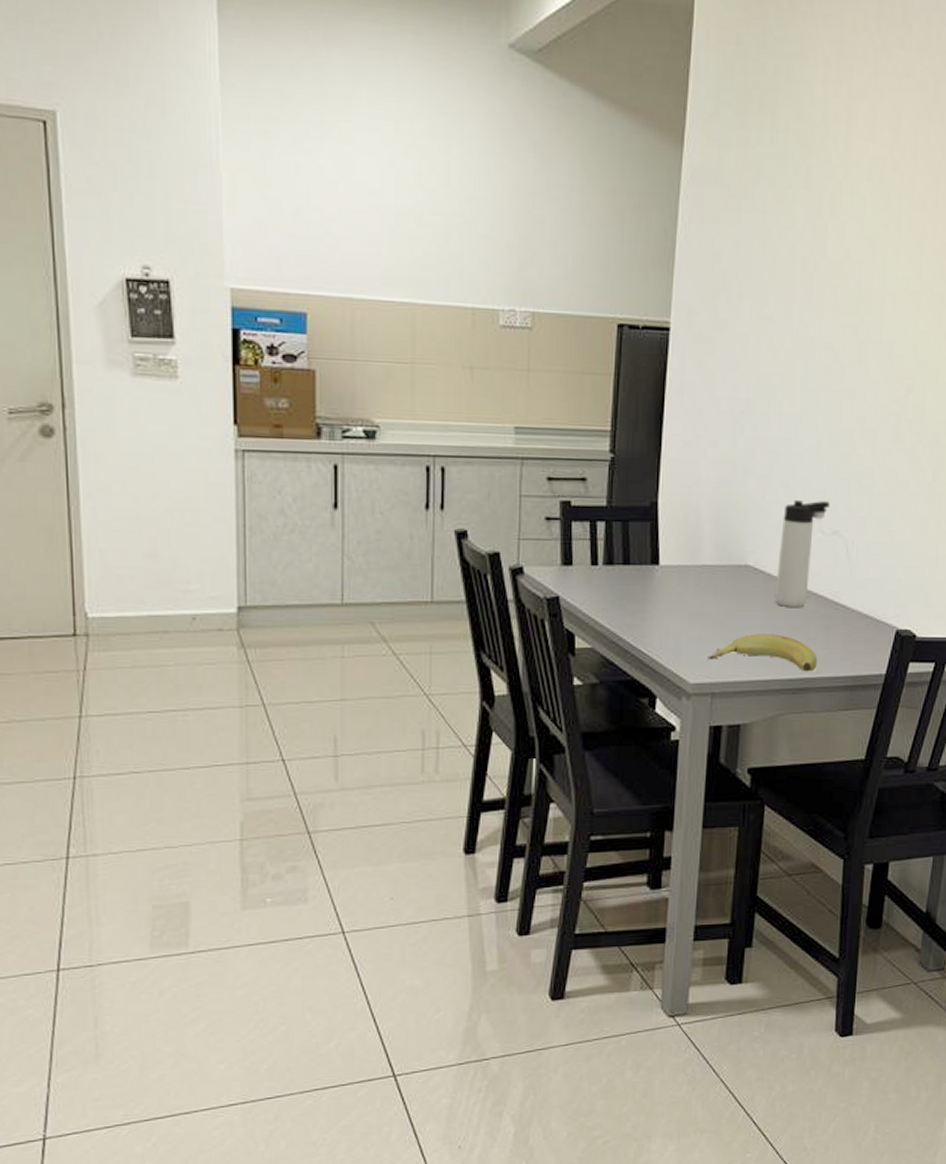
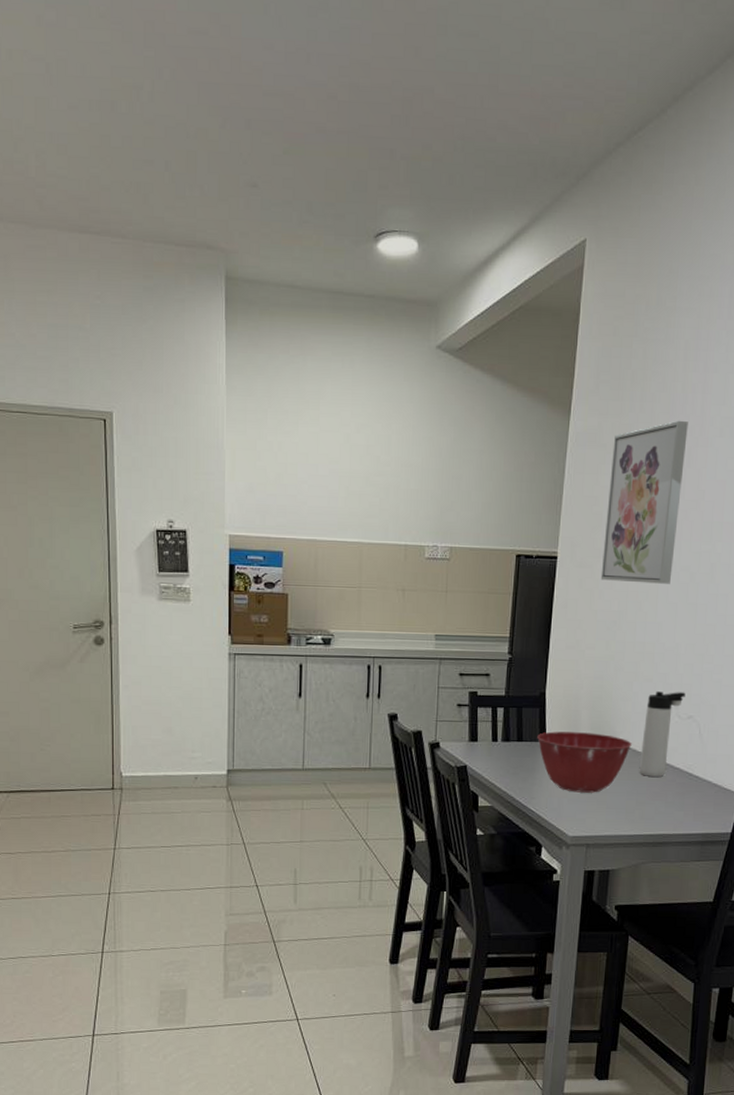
mixing bowl: none [648,551,766,629] -> present [537,731,632,793]
banana: present [707,634,817,672] -> none [583,797,674,829]
wall art: none [724,158,830,366] -> present [600,420,688,584]

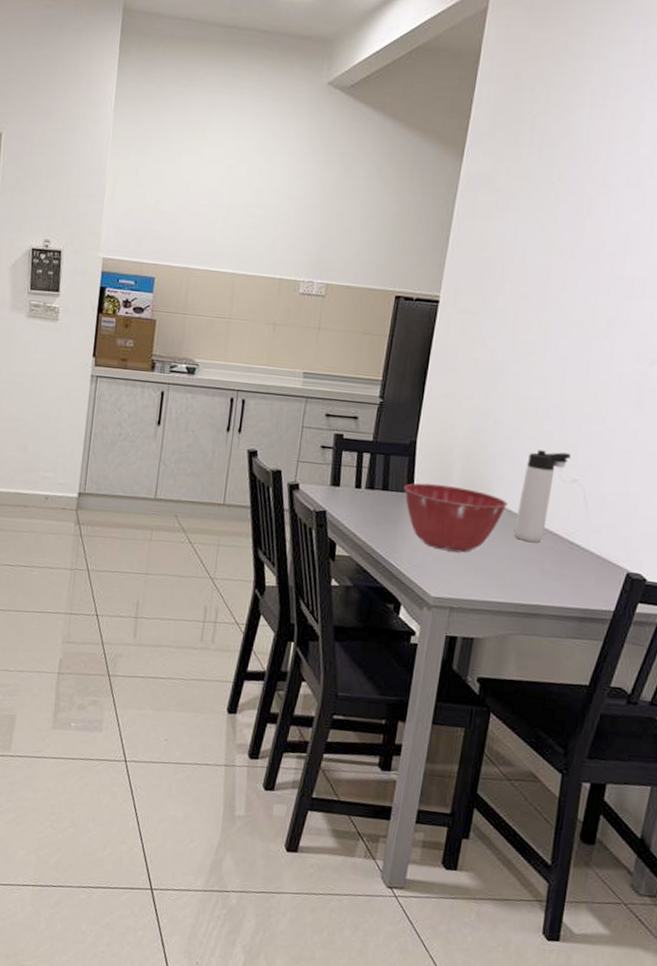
wall art: present [600,420,688,584] -> none [484,167,591,337]

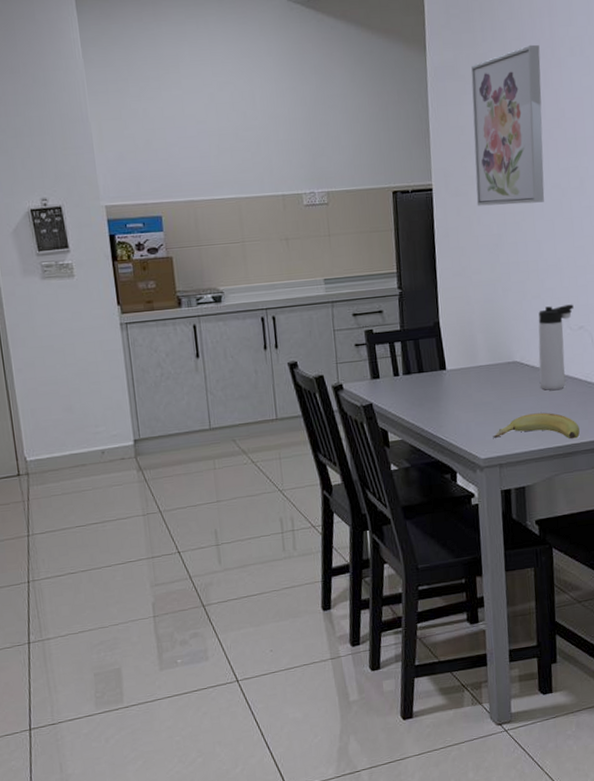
mixing bowl: present [404,483,508,553] -> none [437,355,529,416]
banana: none [449,560,550,600] -> present [493,412,580,439]
wall art: none [484,167,591,337] -> present [471,44,545,206]

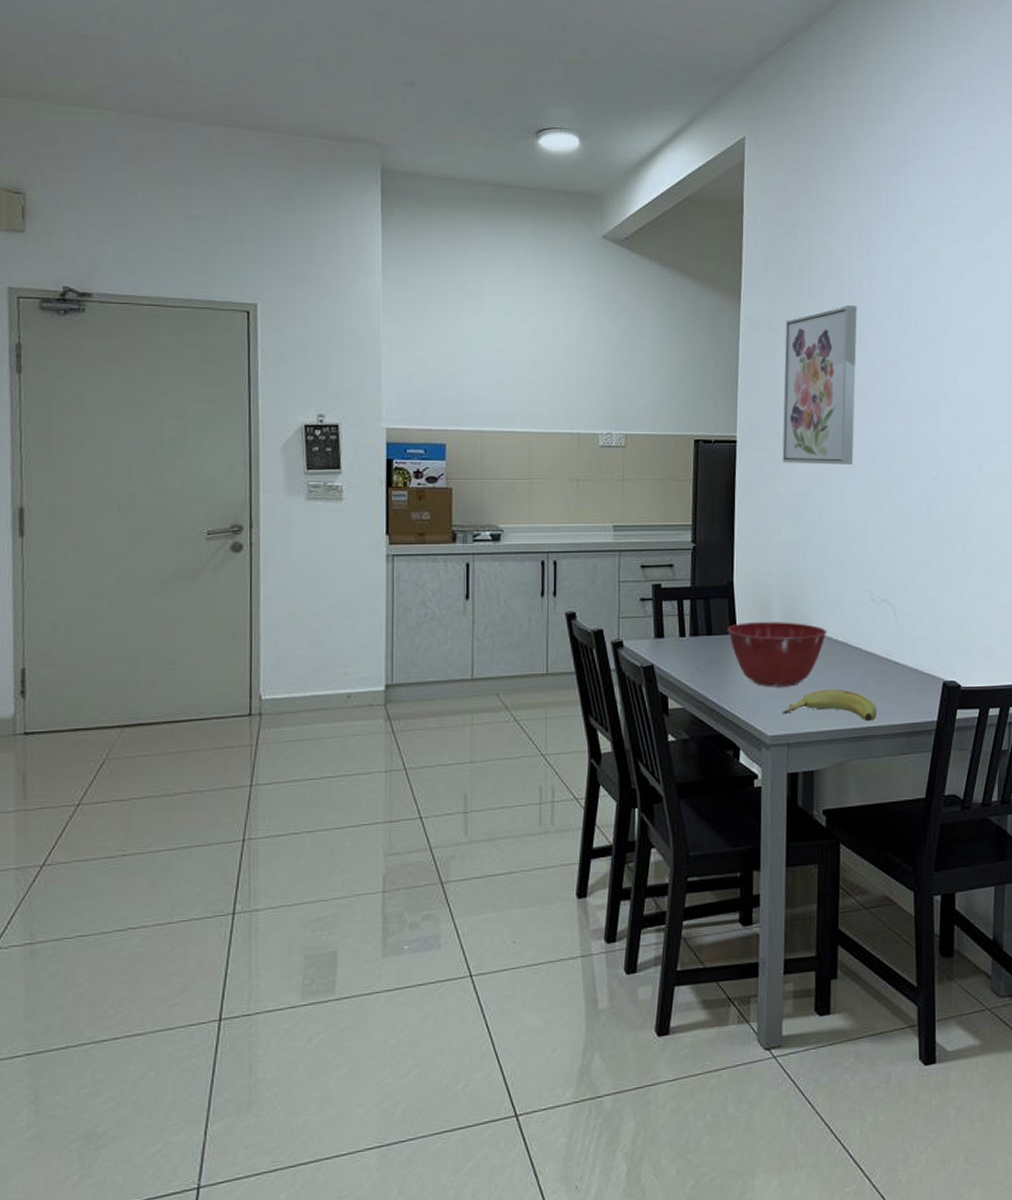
mixing bowl: none [437,355,529,416] -> present [727,622,827,687]
thermos bottle: present [538,304,574,390] -> none [836,574,878,665]

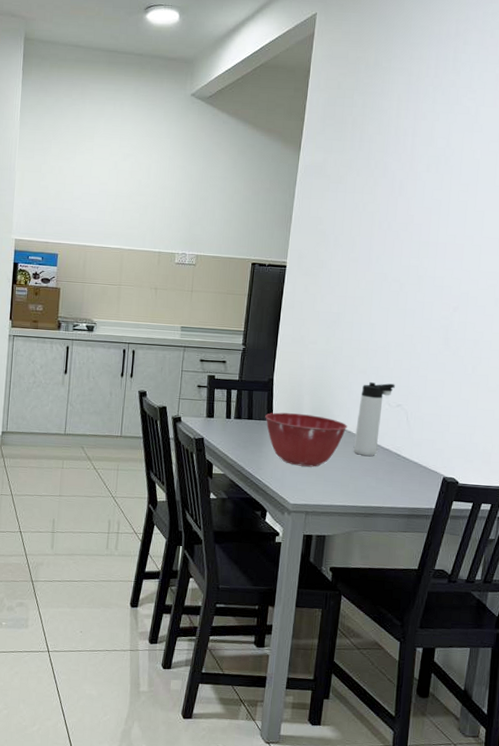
wall art: present [782,304,857,465] -> none [323,157,400,292]
banana: present [782,689,877,722] -> none [304,472,383,502]
thermos bottle: none [836,574,878,665] -> present [353,382,395,456]

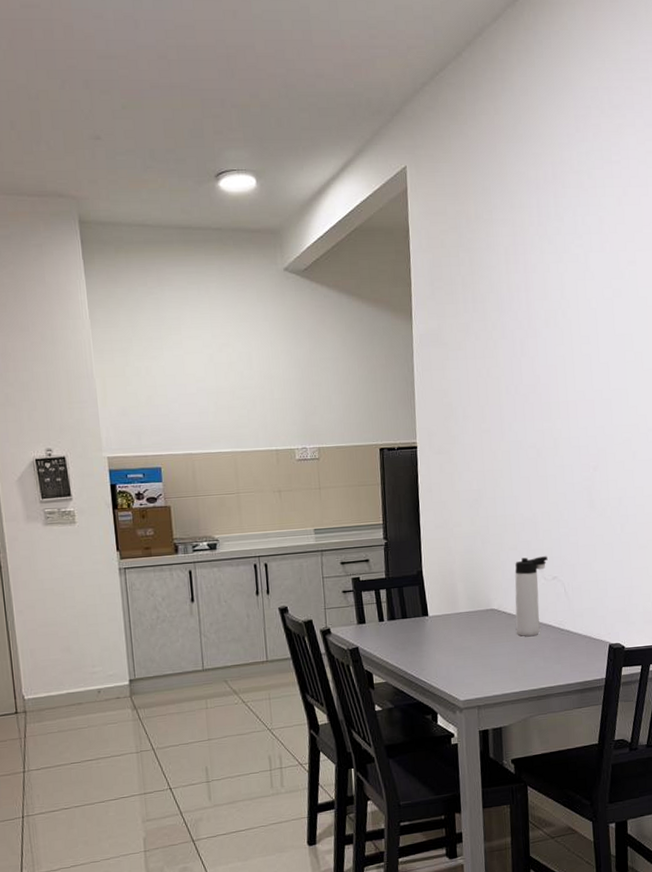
mixing bowl: present [265,412,347,467] -> none [420,602,506,660]

